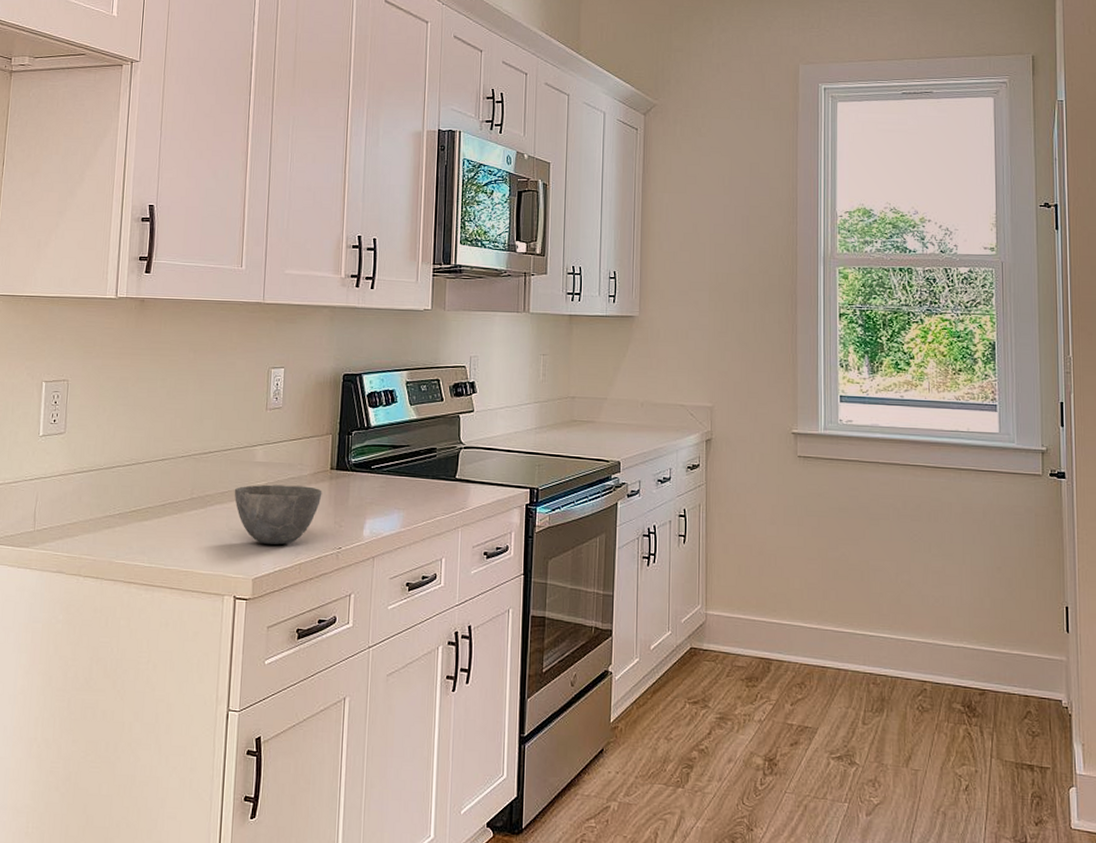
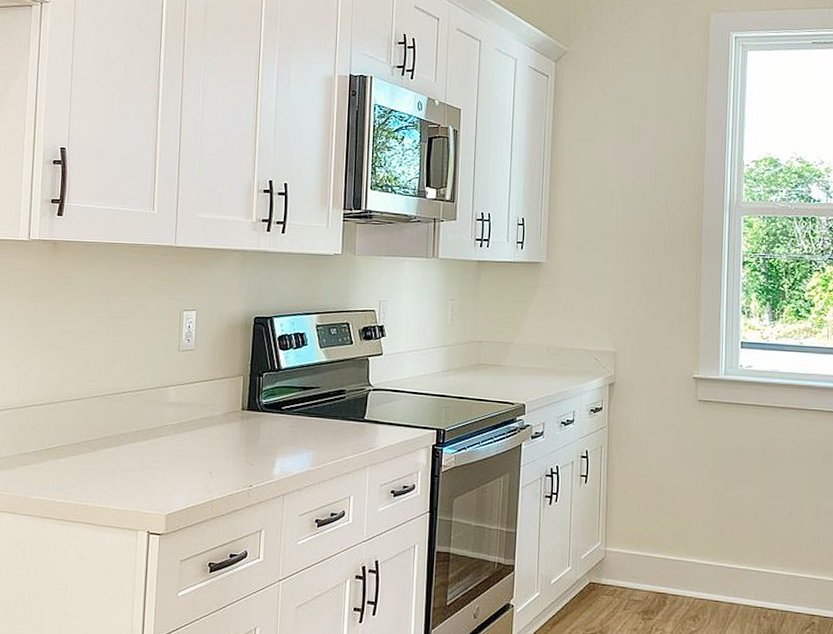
bowl: present [234,484,322,545] -> none [147,424,234,482]

